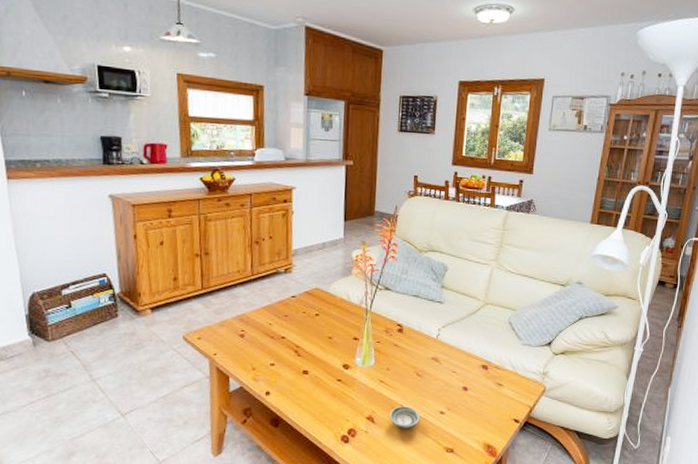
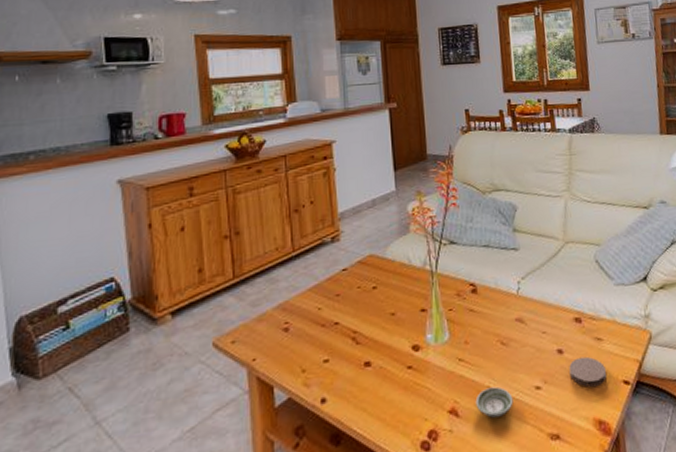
coaster: none [470,396,502,419] -> present [569,356,607,387]

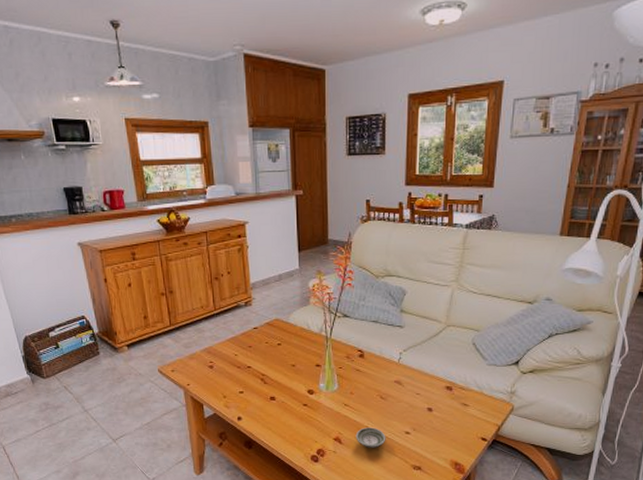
coaster: present [569,356,607,387] -> none [436,416,468,438]

